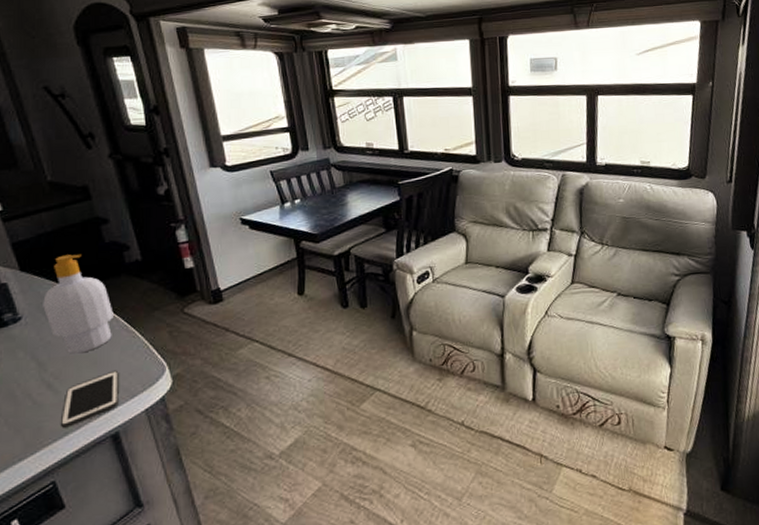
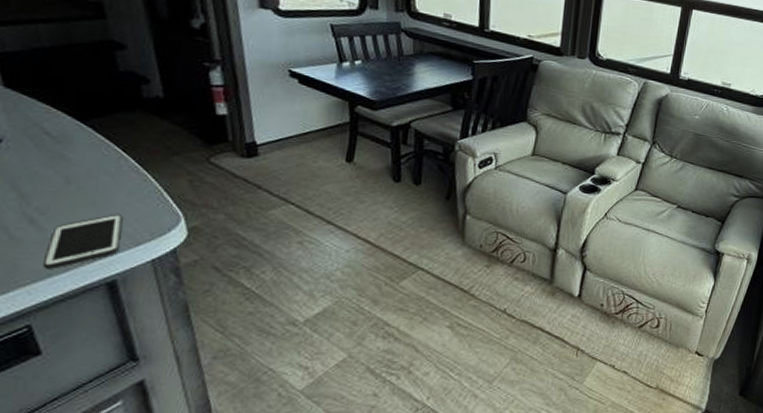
soap bottle: present [43,254,114,354] -> none [31,77,123,190]

